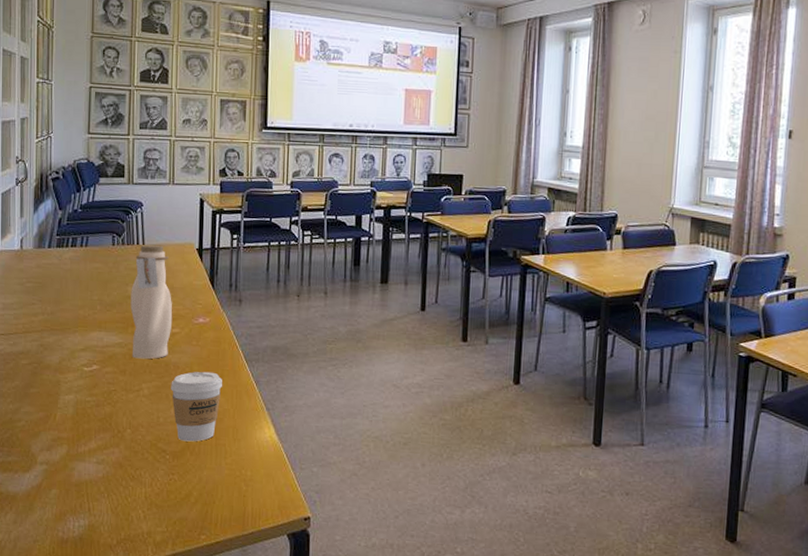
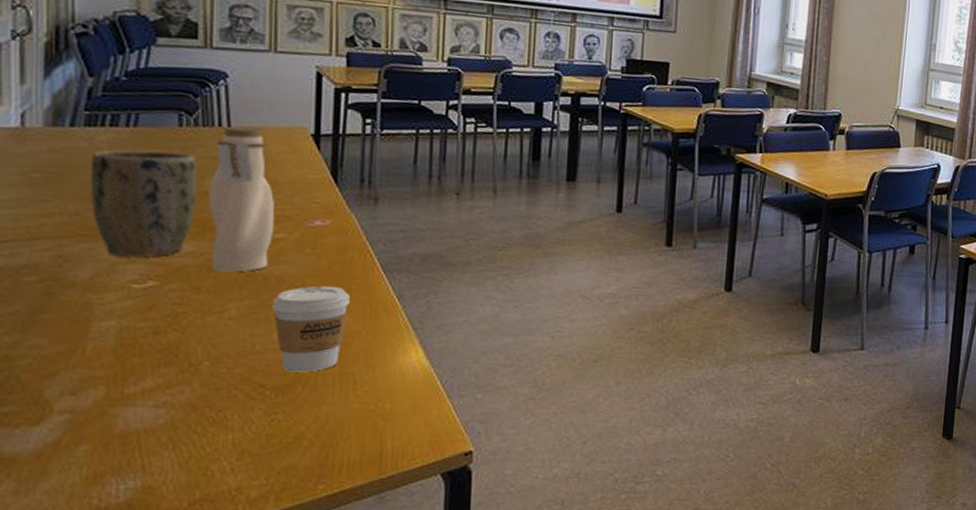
plant pot: none [59,264,123,347] -> present [90,150,196,257]

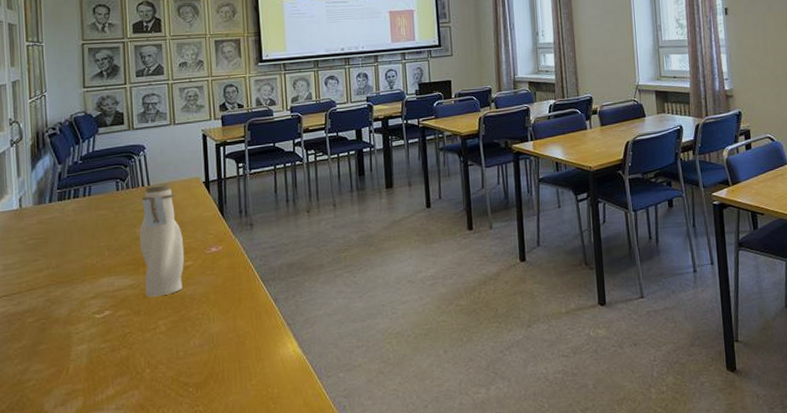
plant pot: present [90,150,196,257] -> none [63,210,132,295]
coffee cup: present [272,285,350,373] -> none [188,297,241,371]

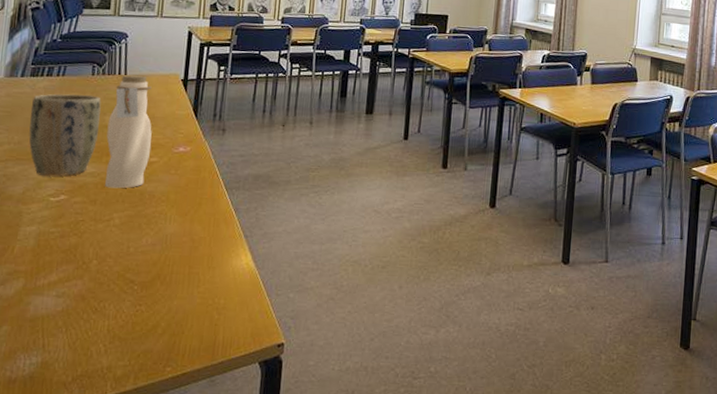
plant pot: none [63,210,132,295] -> present [29,94,101,176]

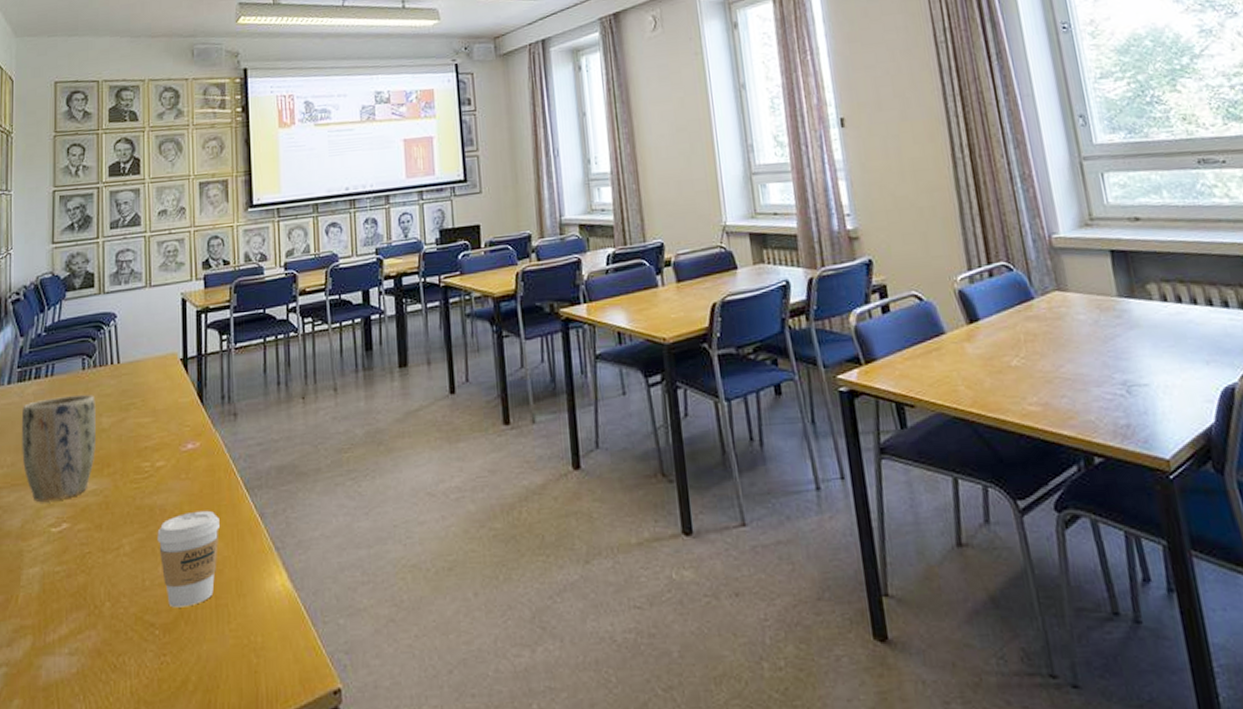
water bottle: present [105,75,152,189] -> none [105,362,156,507]
coffee cup: none [144,200,200,271] -> present [157,510,219,608]

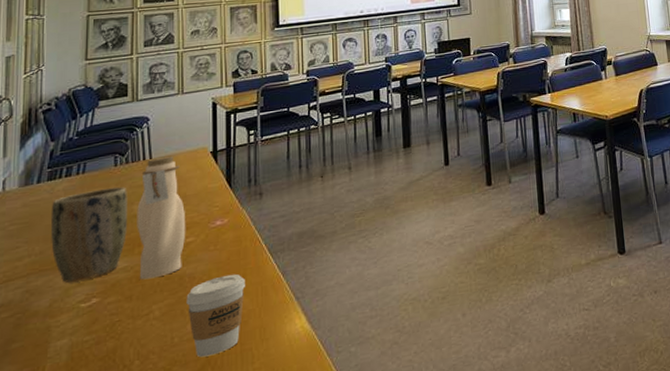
water bottle: none [105,362,156,507] -> present [137,156,186,280]

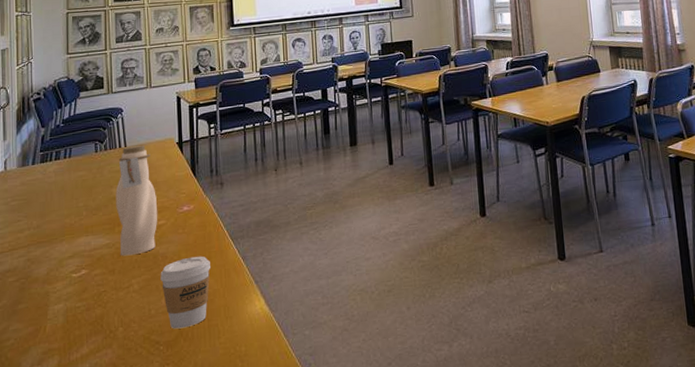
plant pot: present [50,187,127,283] -> none [44,171,108,255]

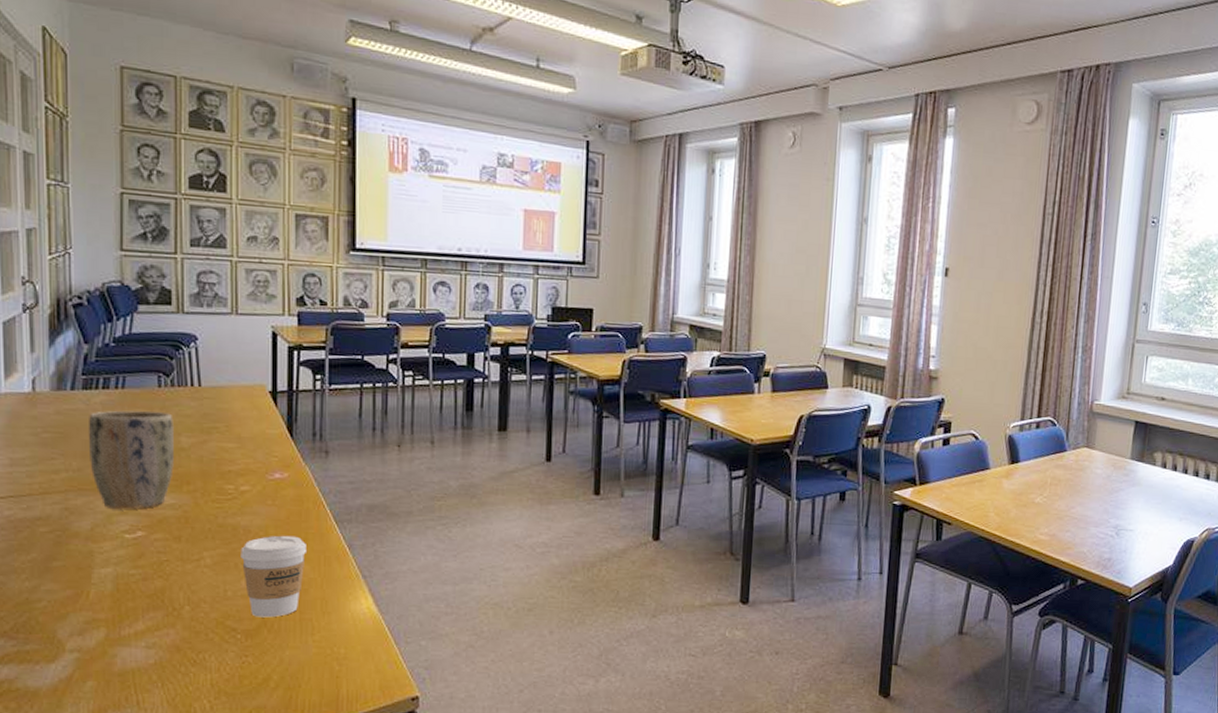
plant pot: none [44,171,108,255] -> present [88,410,174,509]
water bottle: present [115,145,158,256] -> none [185,387,241,523]

